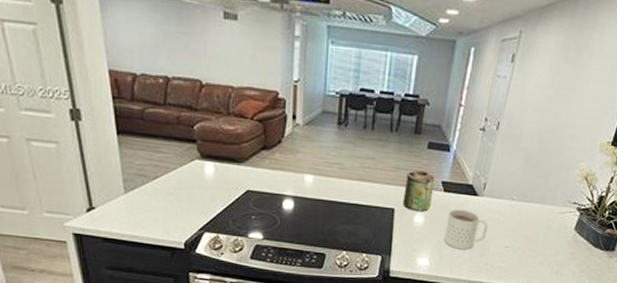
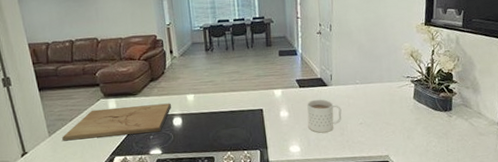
cutting board: none [141,171,283,213] -> present [62,103,171,141]
canister: present [403,170,435,212] -> none [267,74,291,108]

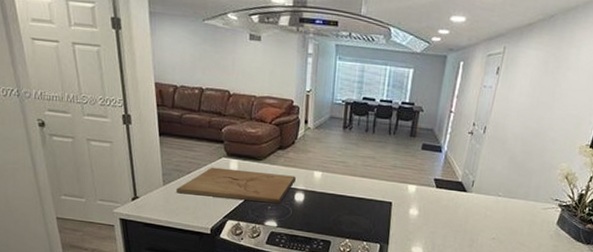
mug: present [307,99,342,133] -> none [436,203,476,241]

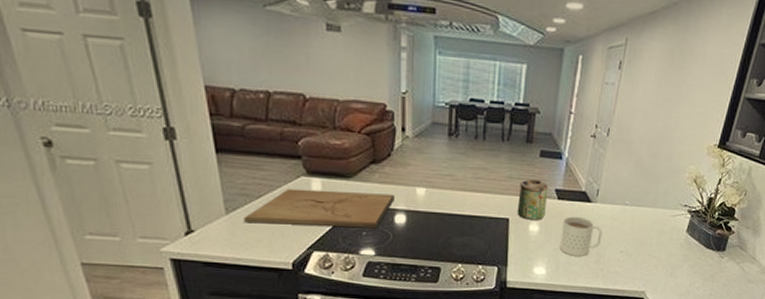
canister: none [399,169,428,205] -> present [517,179,549,220]
mug: none [436,203,476,241] -> present [560,216,603,257]

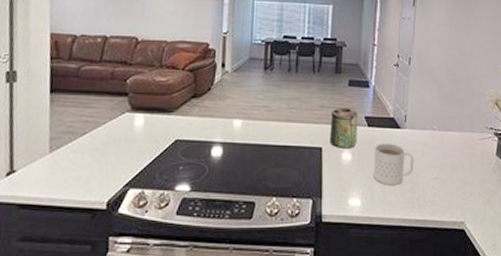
cutting board: present [244,188,394,229] -> none [66,125,212,163]

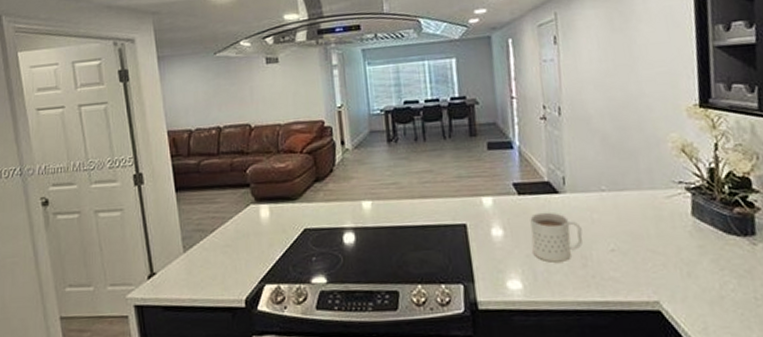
canister: present [330,108,358,148] -> none [471,175,507,223]

